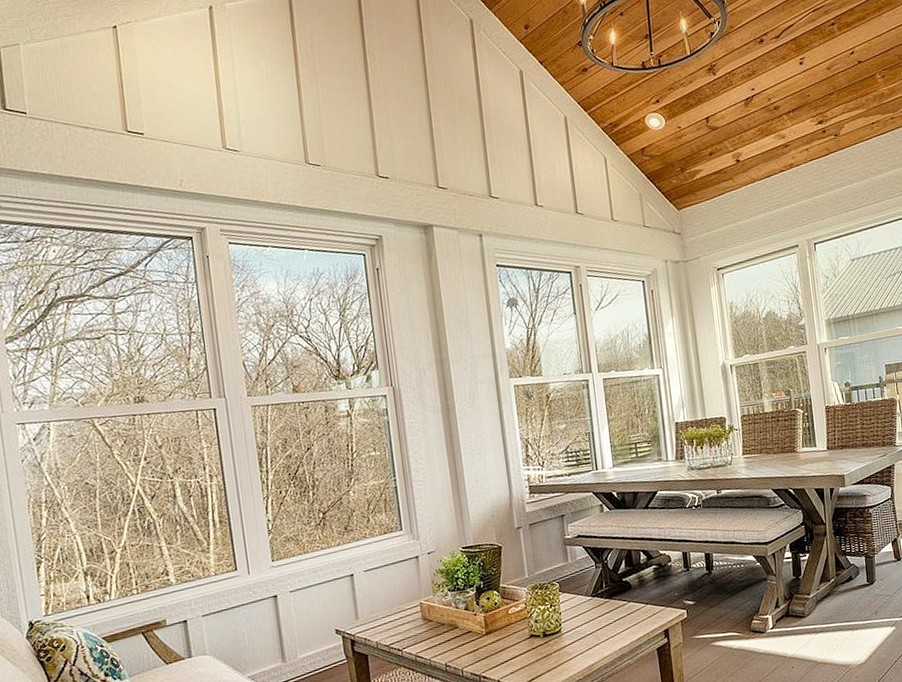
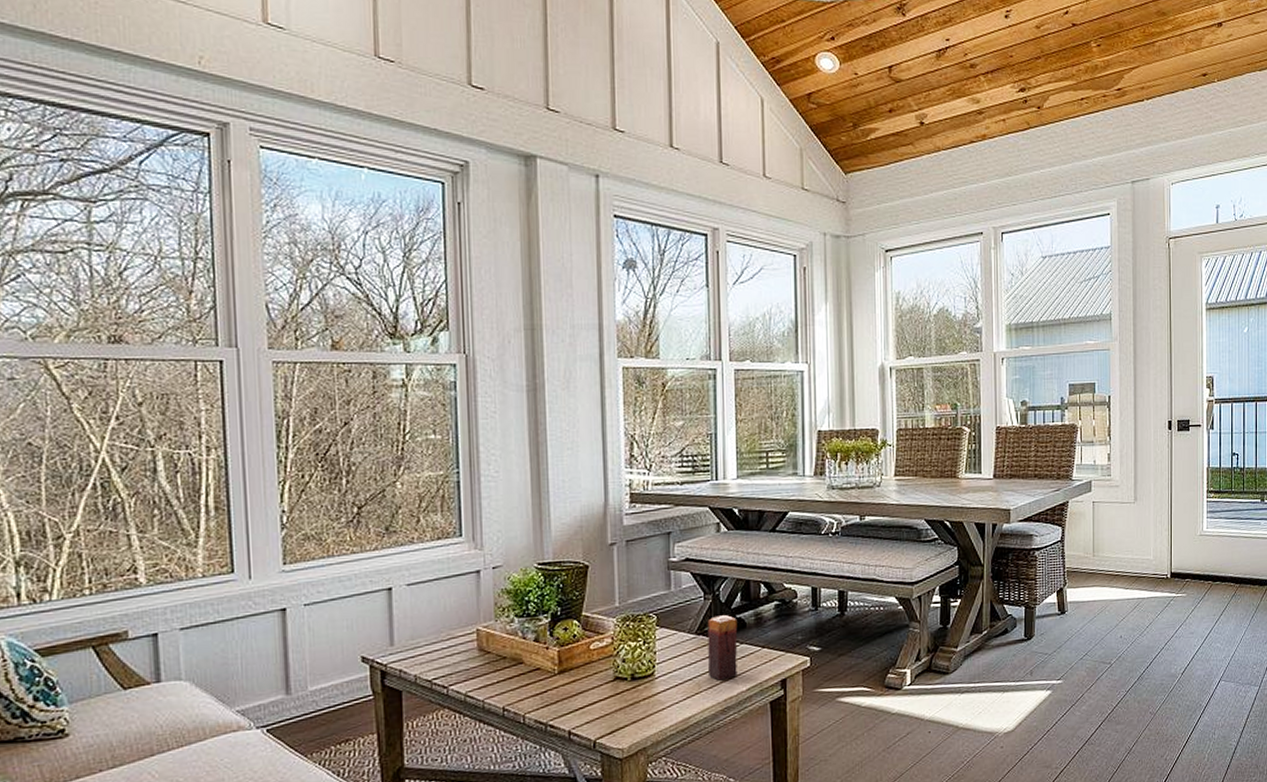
candle: none [600,579,628,634] -> present [707,615,738,681]

